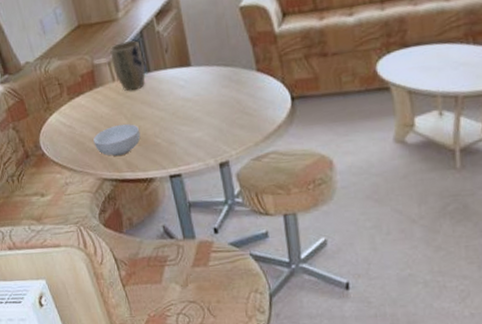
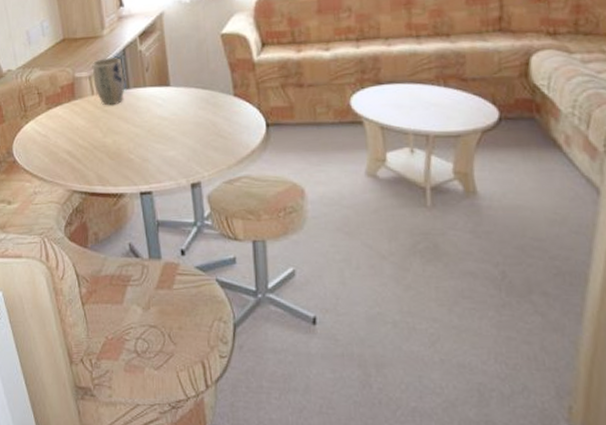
cereal bowl: present [93,123,141,157] -> none [67,137,115,169]

